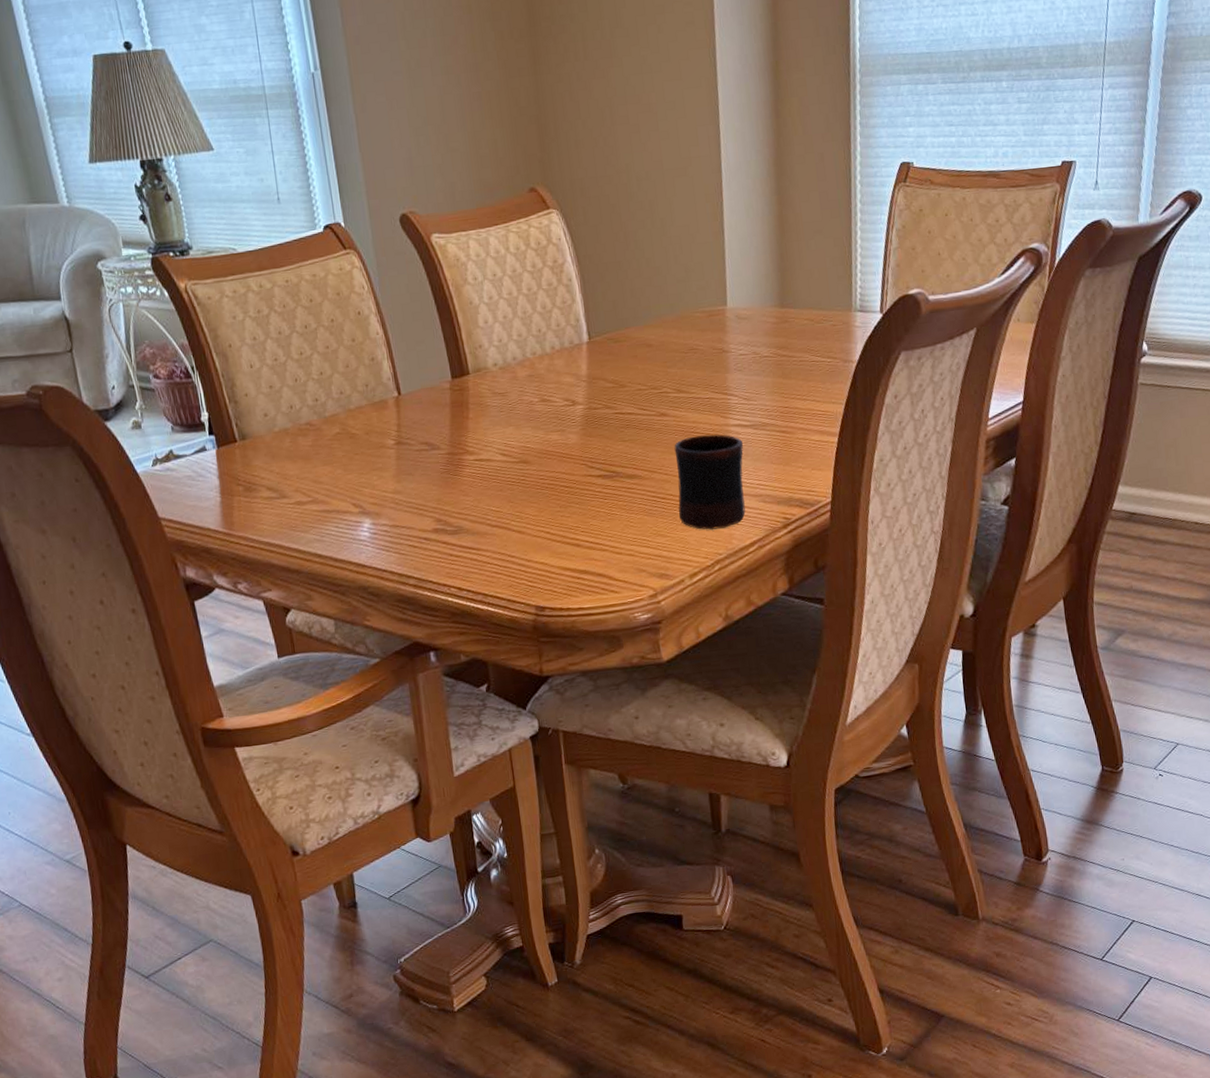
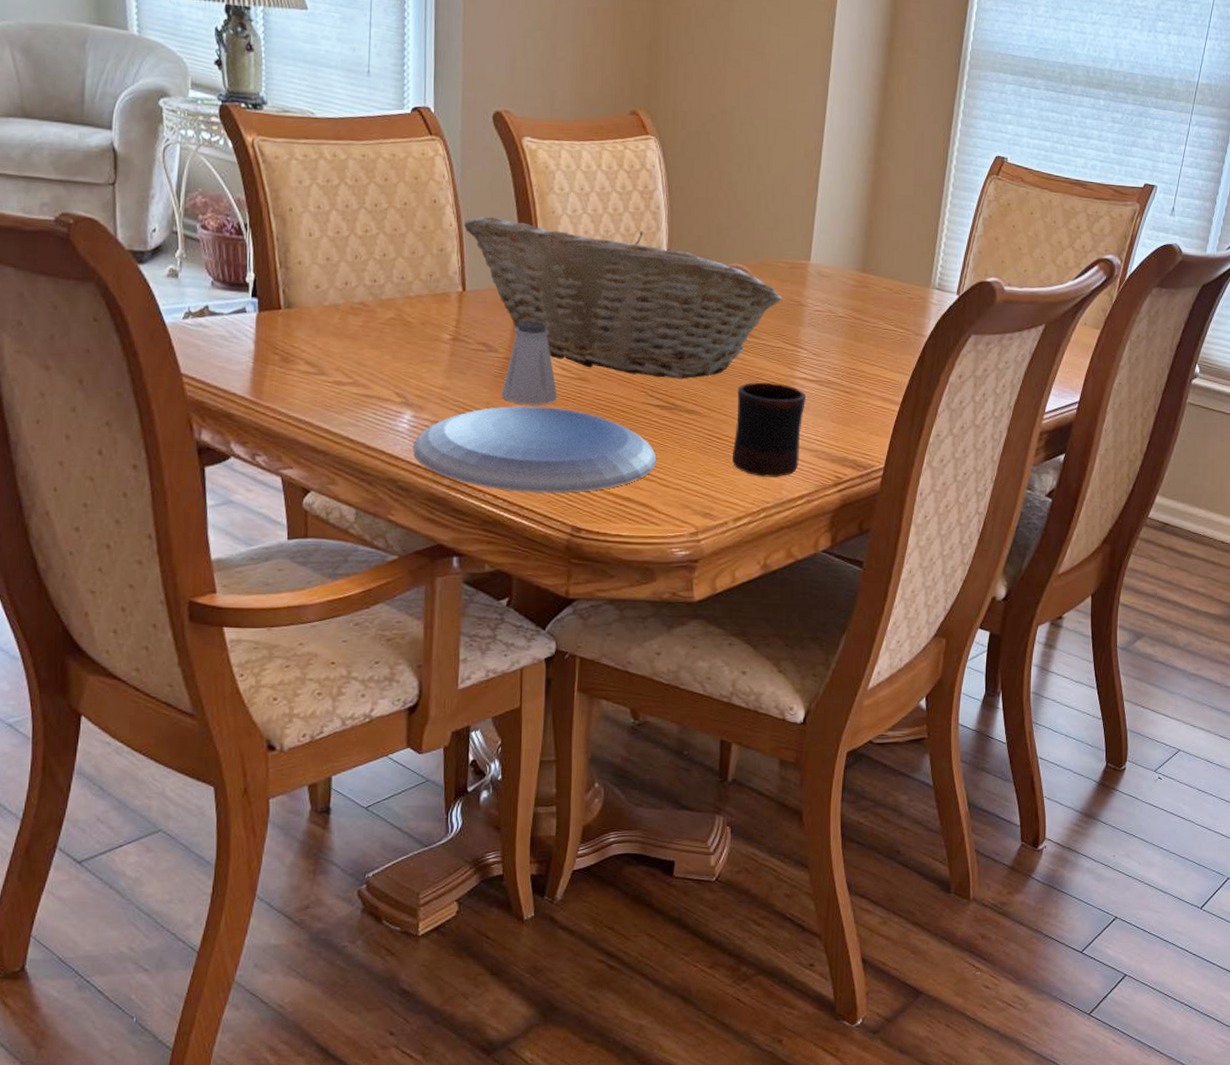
plate: none [376,493,607,582] -> present [413,406,657,493]
fruit basket: none [388,306,706,450] -> present [463,216,783,379]
saltshaker: none [450,413,503,496] -> present [501,321,558,405]

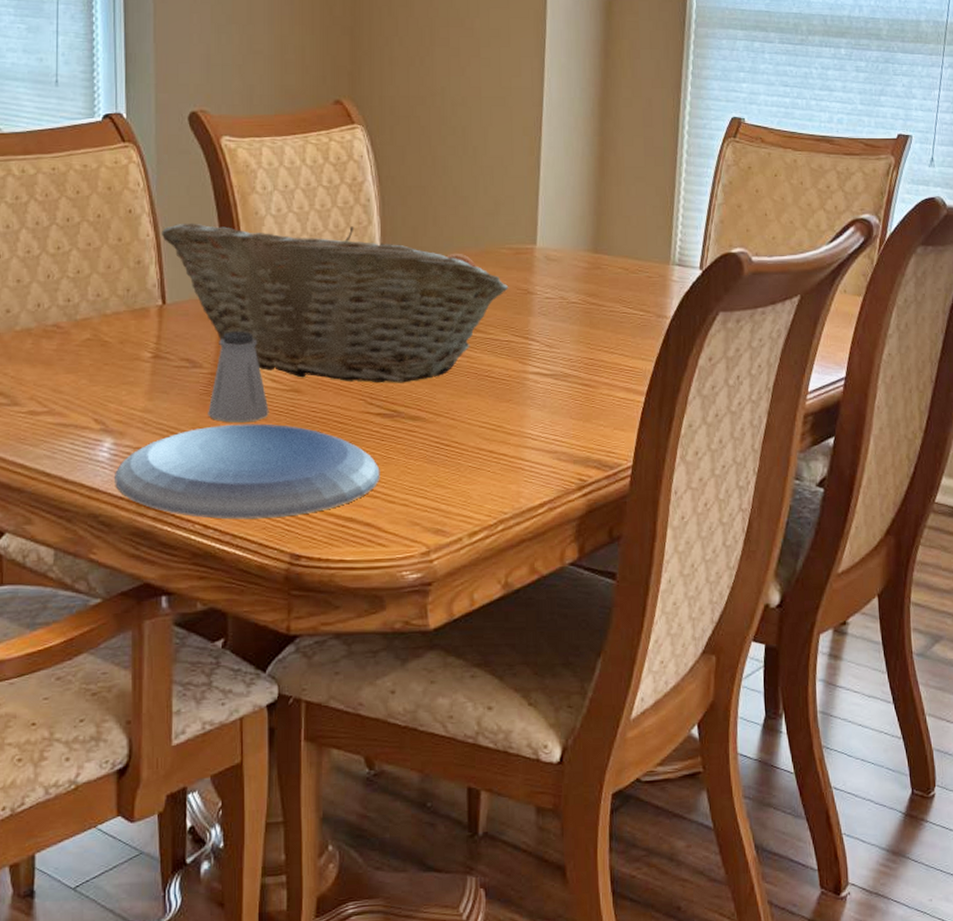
mug: present [732,382,806,477] -> none [463,380,541,485]

